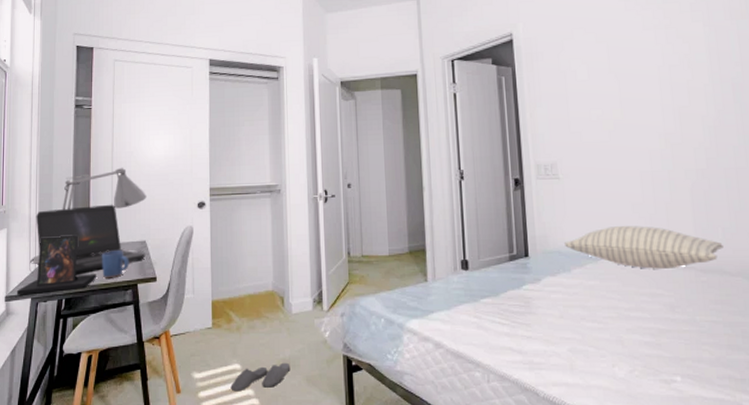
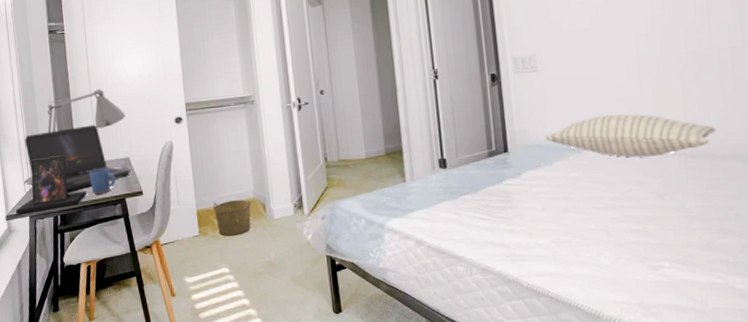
basket: none [230,292,270,330] -> present [213,200,251,236]
slippers: present [230,362,289,392] -> none [221,264,276,293]

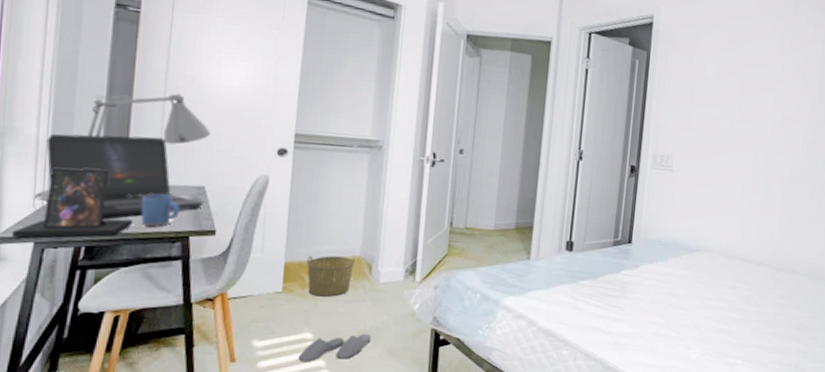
slippers: none [221,264,276,293] -> present [298,333,370,362]
pillow: present [545,114,716,158] -> none [666,222,798,265]

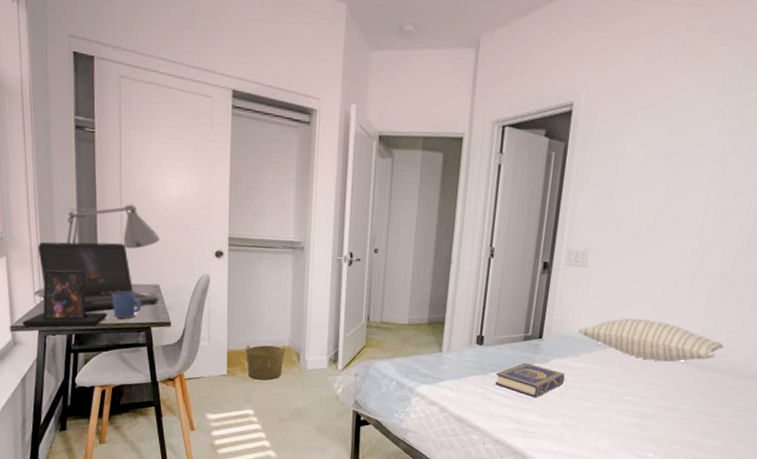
slippers: present [298,333,370,362] -> none [243,412,301,434]
book: none [585,269,655,307] -> present [495,362,566,398]
pillow: none [666,222,798,265] -> present [578,318,724,362]

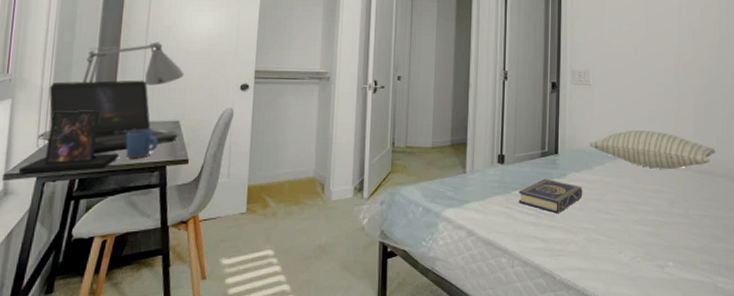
basket: present [246,345,286,380] -> none [267,178,310,216]

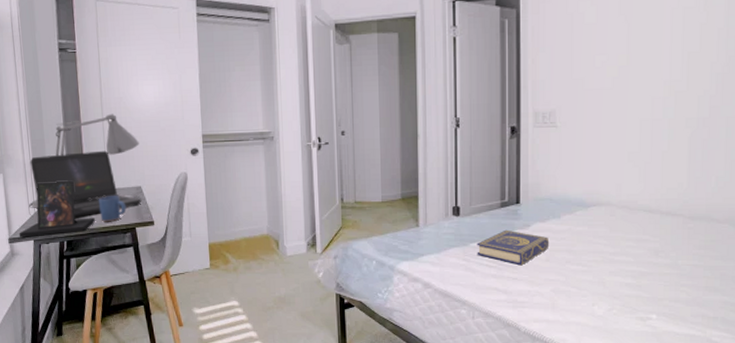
pillow: present [590,130,715,169] -> none [557,174,715,216]

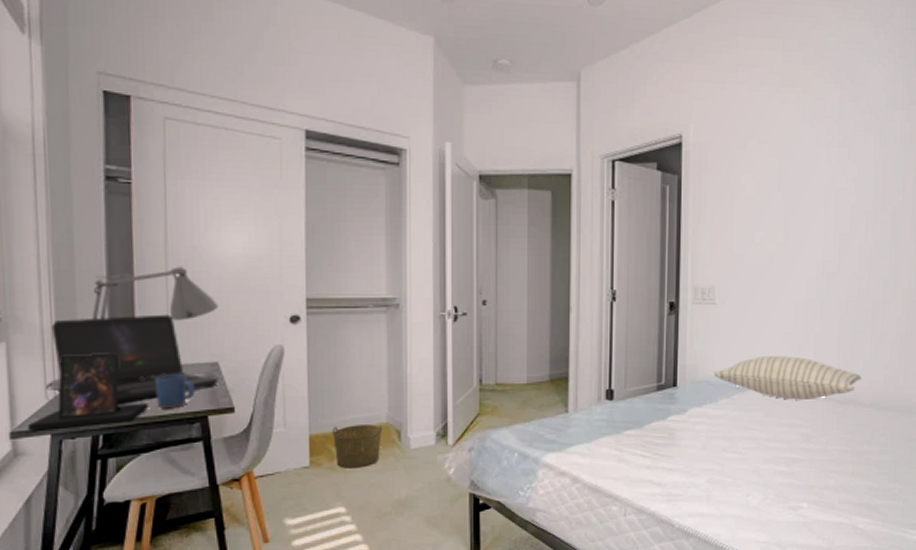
basket: none [226,235,265,270] -> present [333,424,383,468]
book: present [477,229,550,266] -> none [630,415,706,455]
pillow: none [557,174,715,216] -> present [714,356,861,400]

